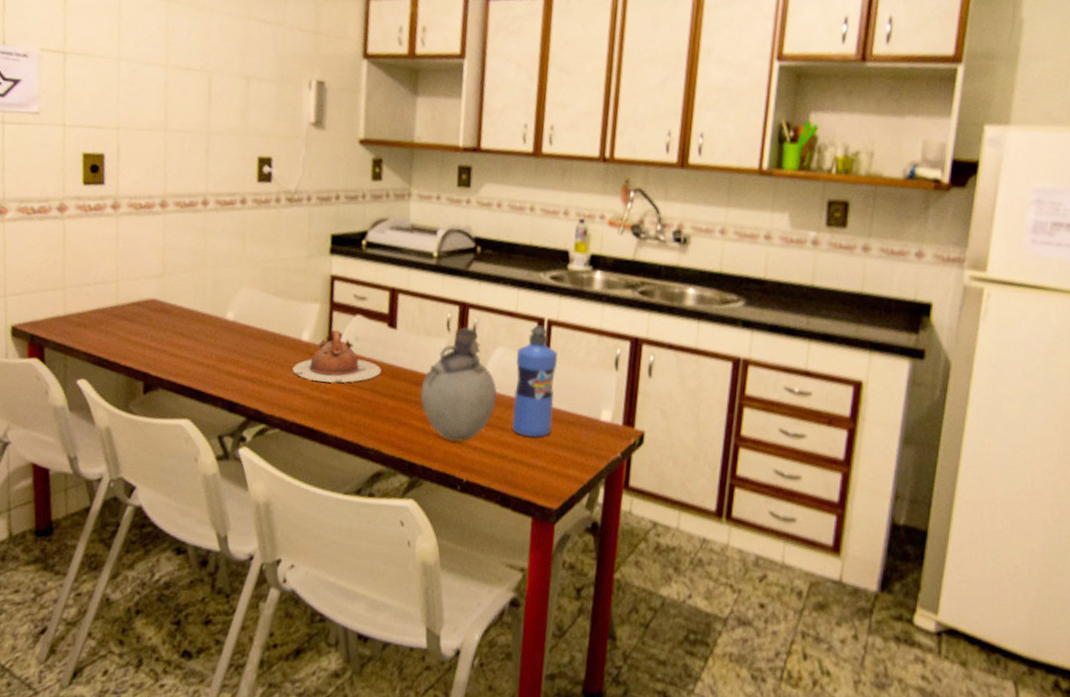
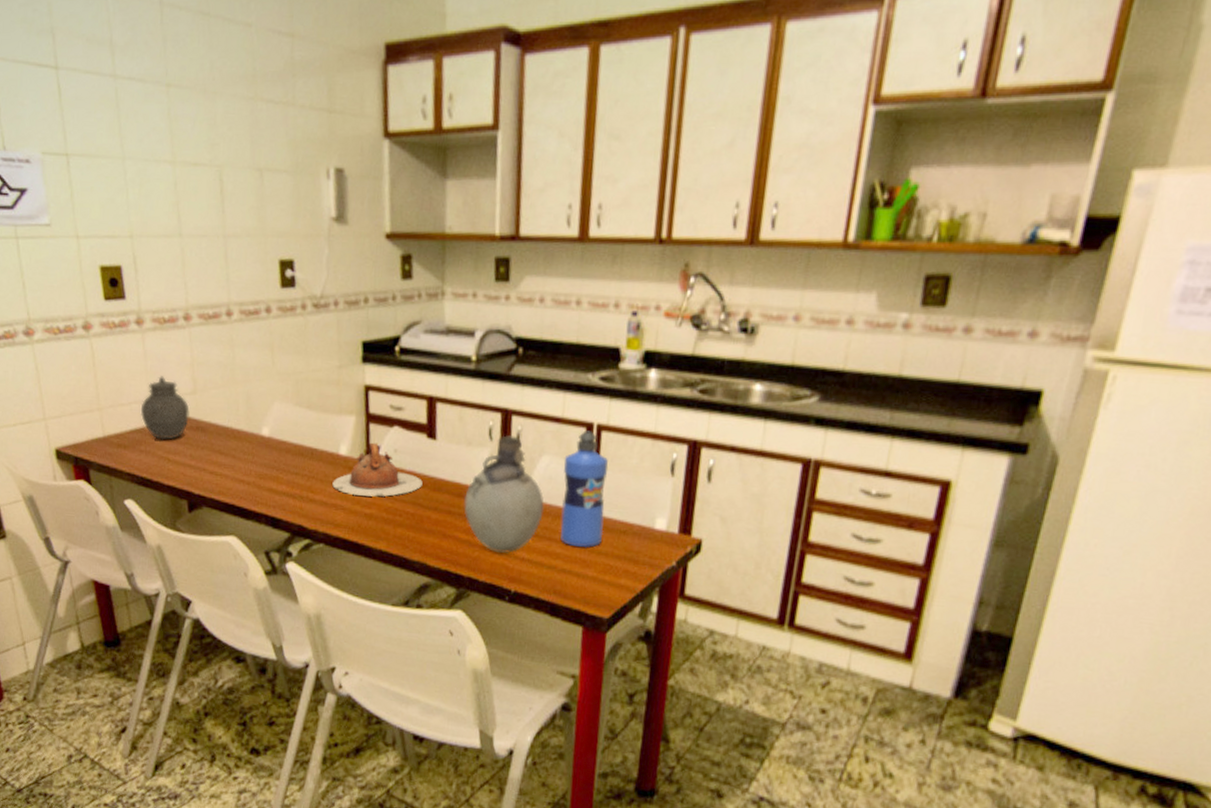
jar: none [105,258,156,321] -> present [140,376,190,441]

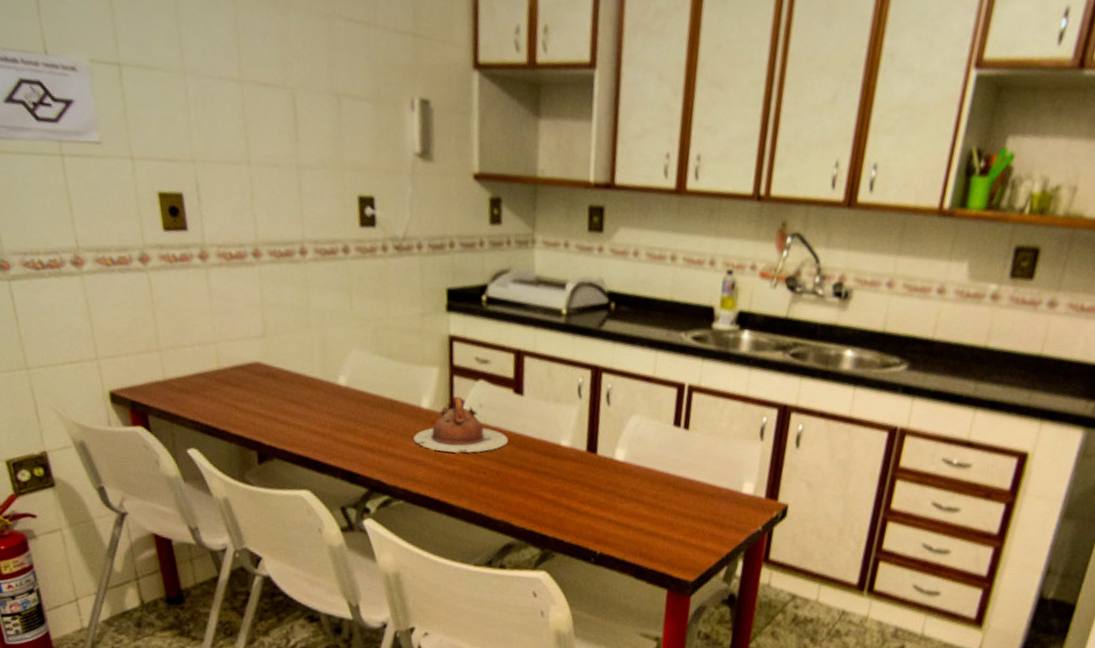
jar: present [140,376,190,441] -> none [204,316,259,387]
vase: present [464,435,544,553] -> none [550,393,633,514]
water bottle: present [560,430,608,548] -> none [648,391,698,511]

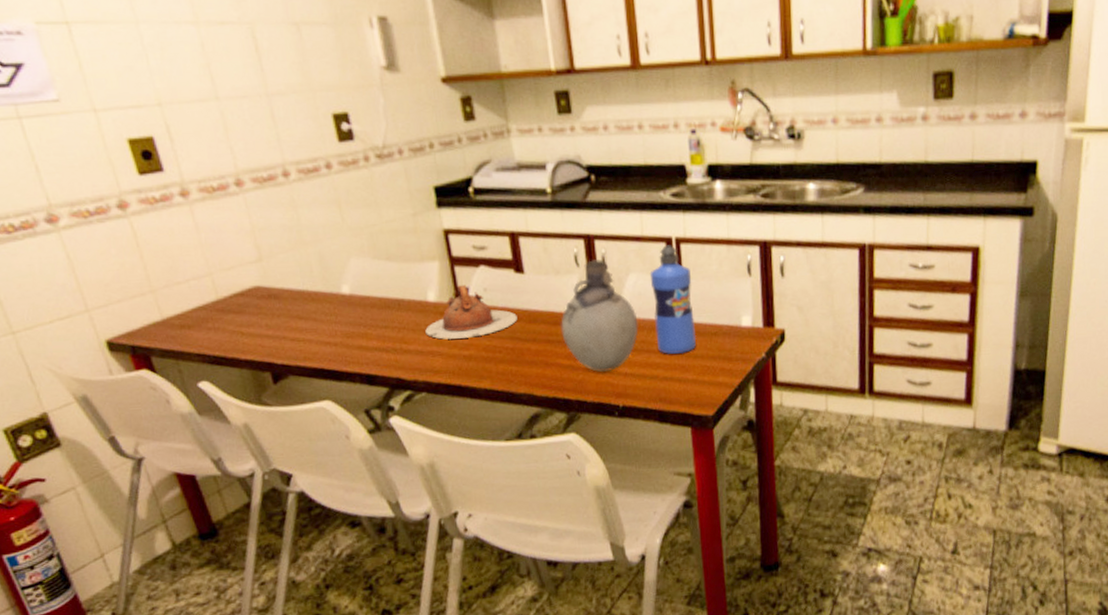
vase: none [550,393,633,514] -> present [561,259,638,372]
water bottle: none [648,391,698,511] -> present [649,245,697,354]

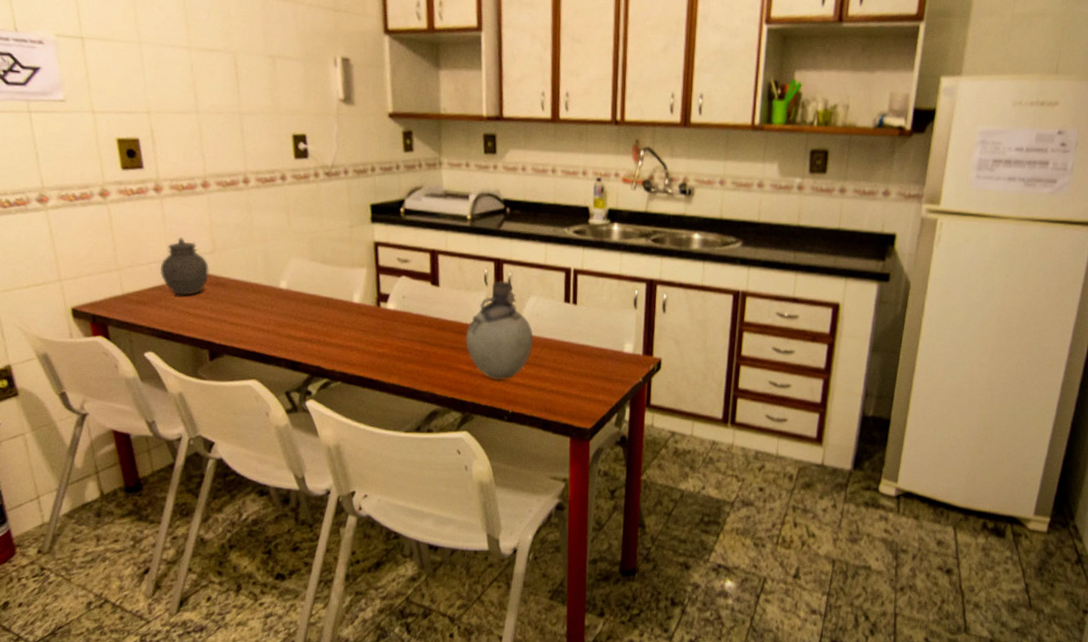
jar: none [200,247,259,314] -> present [159,238,209,296]
teapot: present [425,284,517,339] -> none [347,291,429,338]
water bottle: present [649,245,697,354] -> none [548,274,585,372]

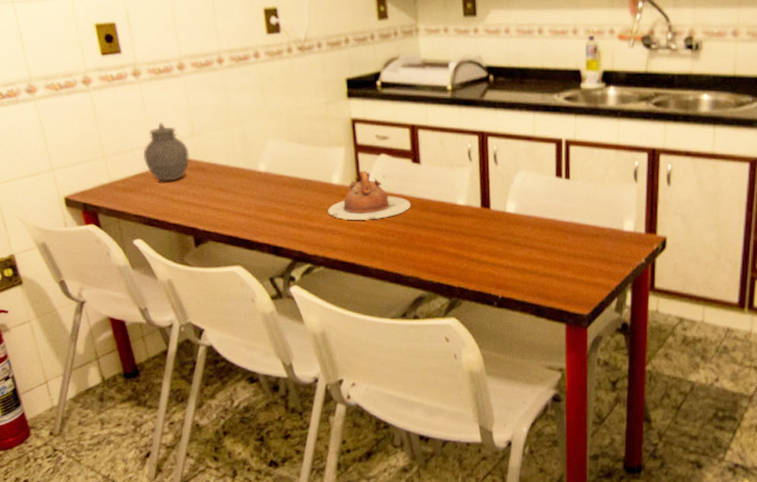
teapot: none [347,291,429,338] -> present [328,170,411,220]
vase: present [465,281,534,380] -> none [450,156,523,262]

